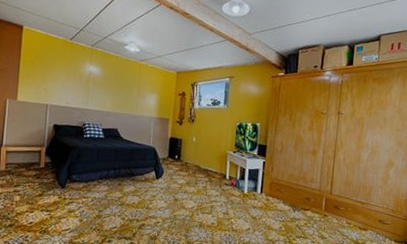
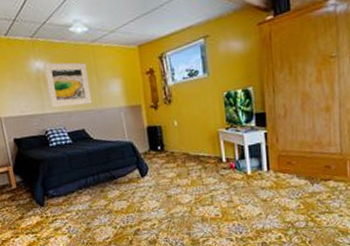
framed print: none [93,69,132,109] -> present [43,62,92,108]

